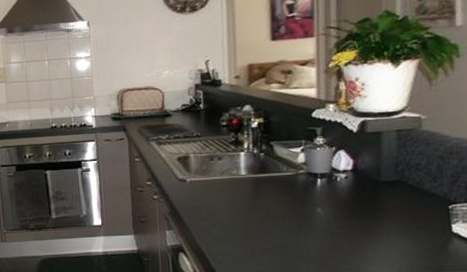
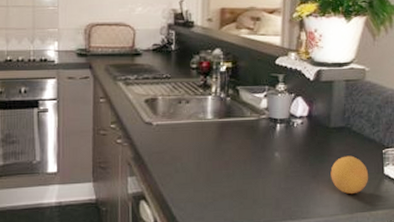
fruit: none [383,211,433,252] -> present [330,155,369,194]

